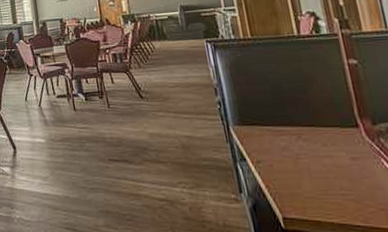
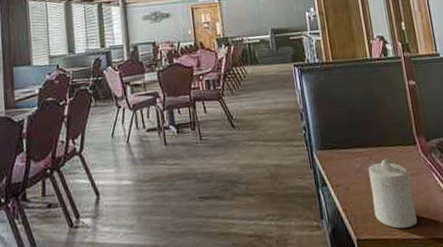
candle: none [296,140,361,213] -> present [368,159,417,229]

